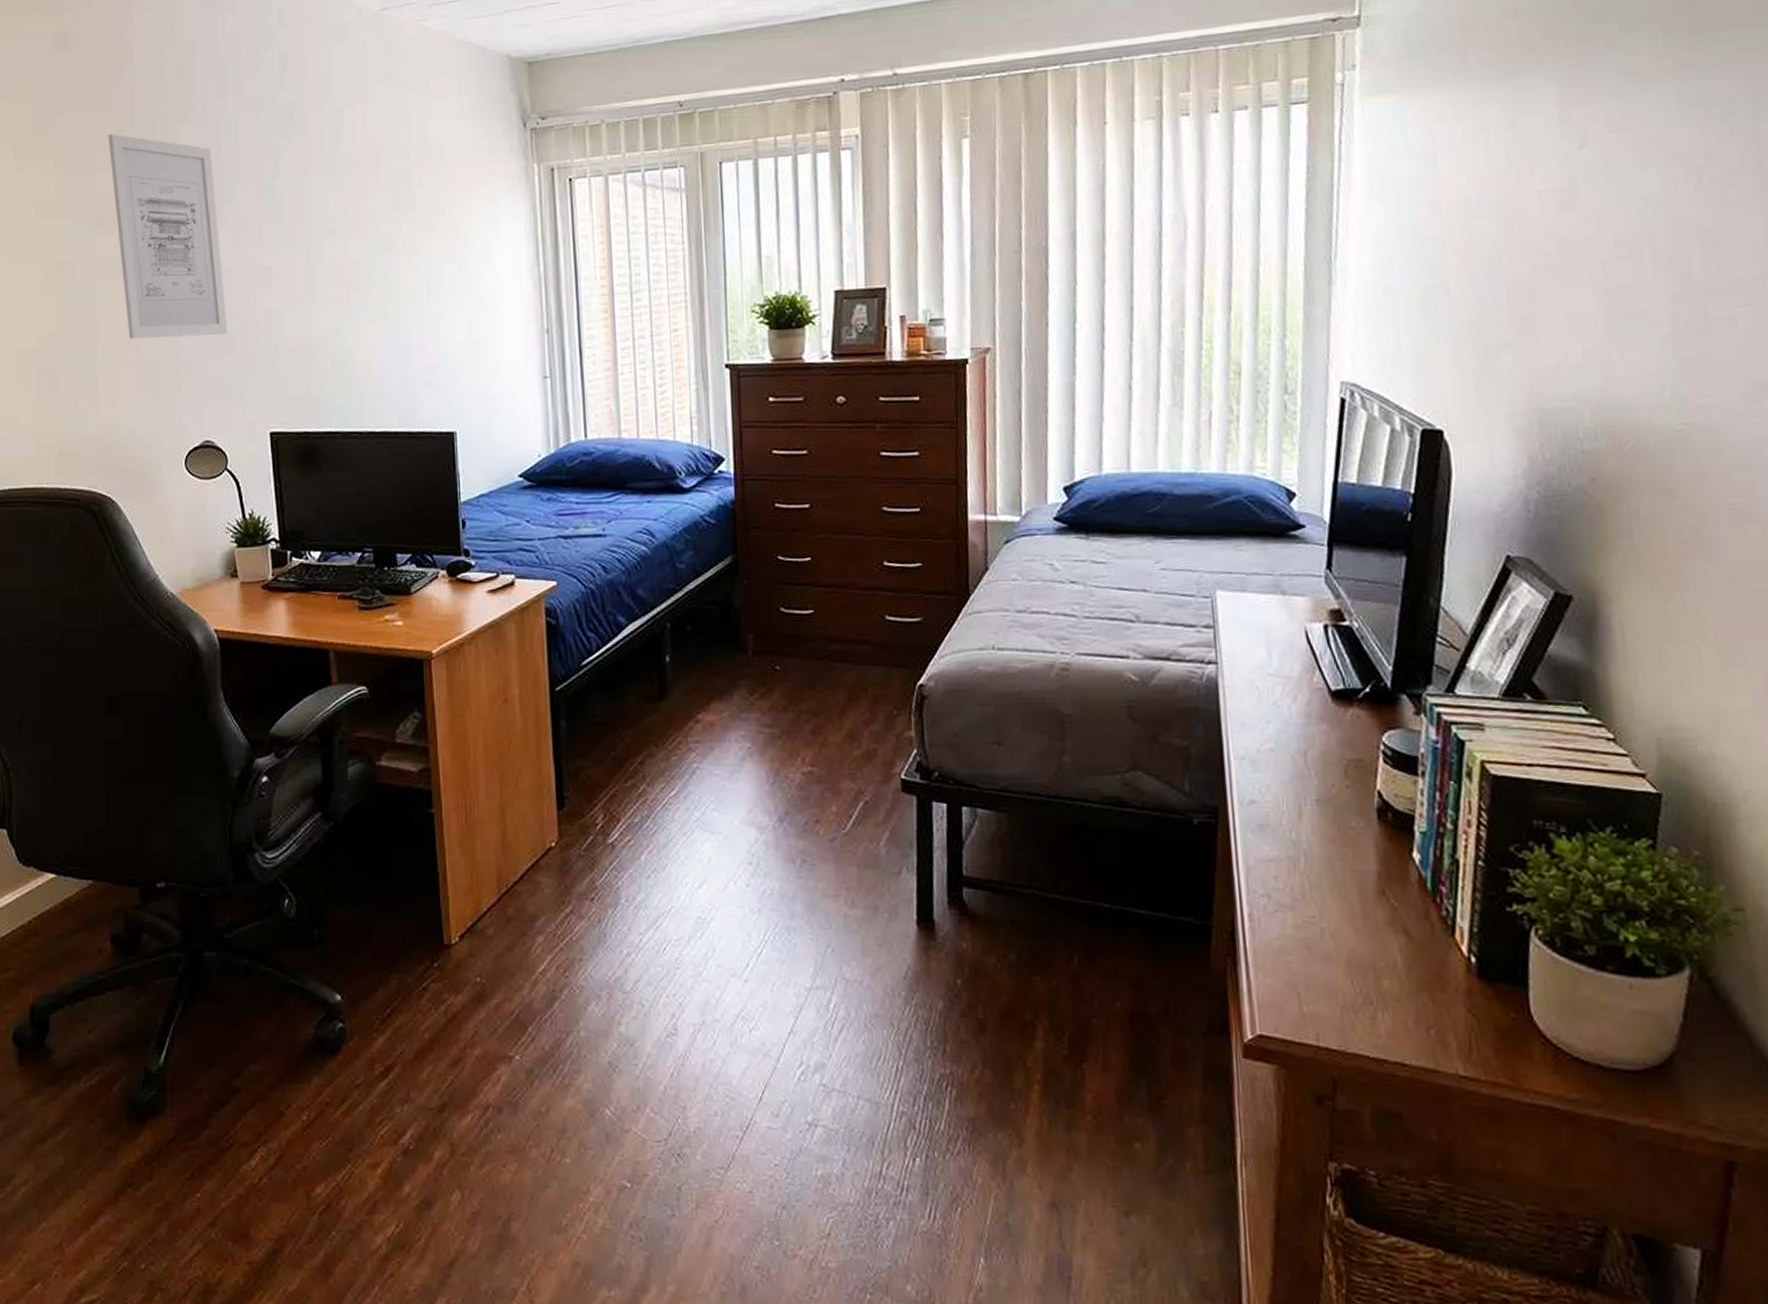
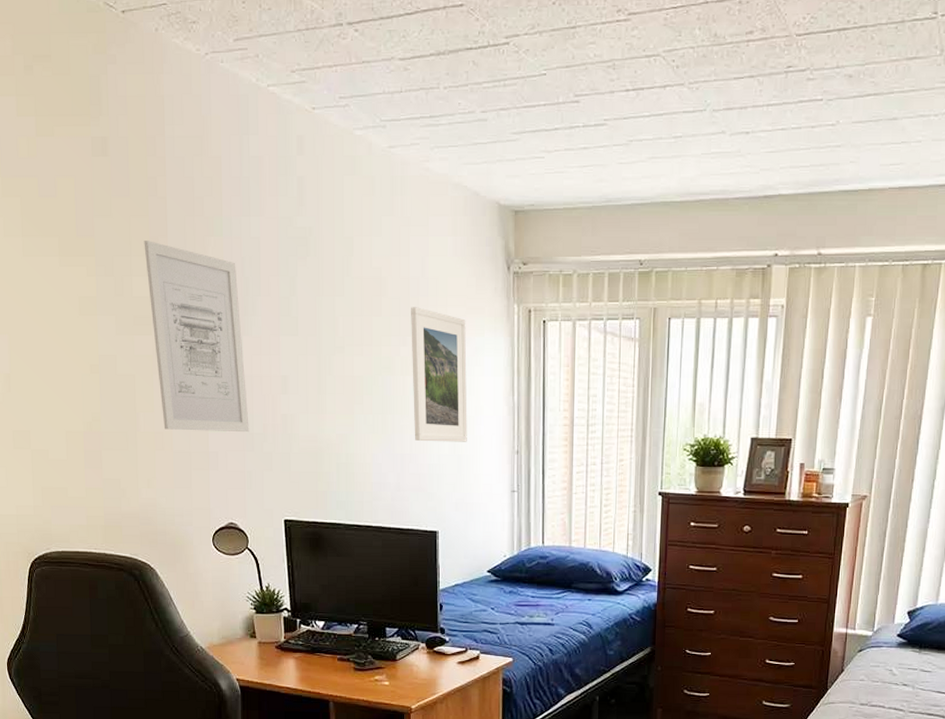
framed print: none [413,177,486,328] -> present [411,307,467,442]

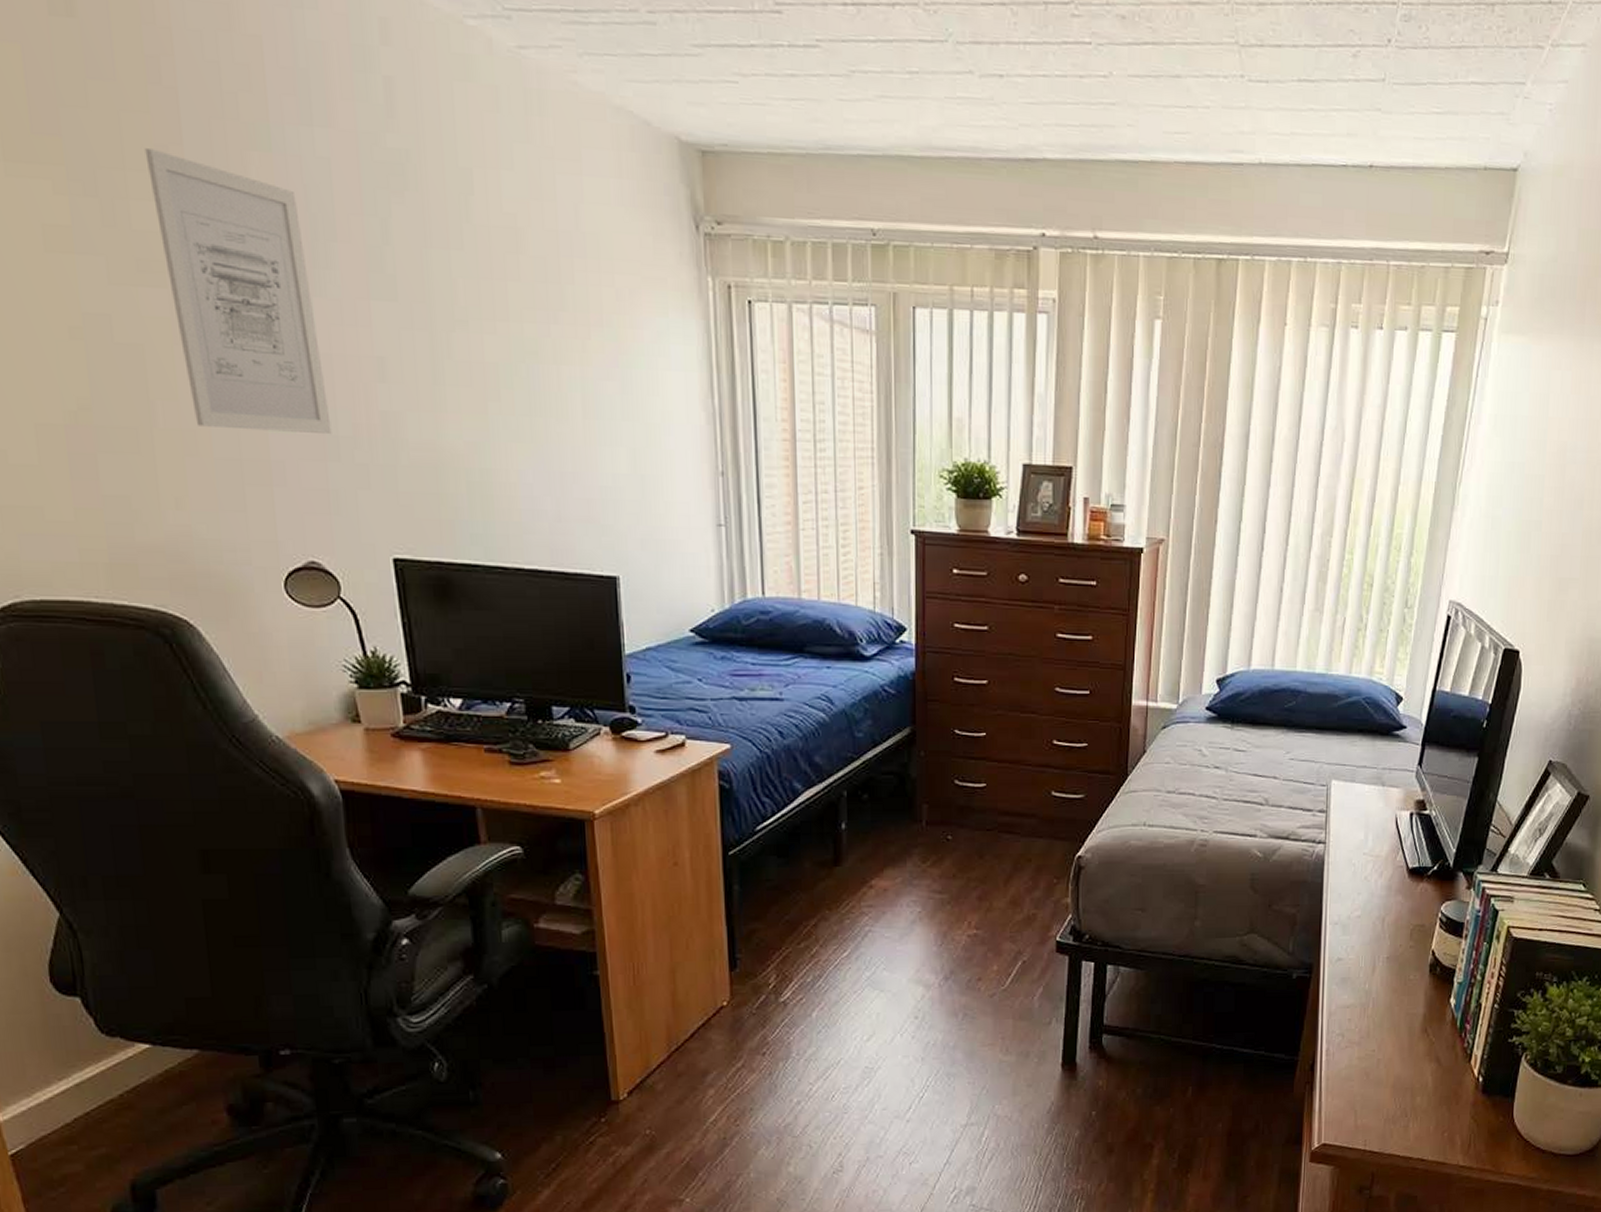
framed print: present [411,307,467,442] -> none [562,271,653,458]

